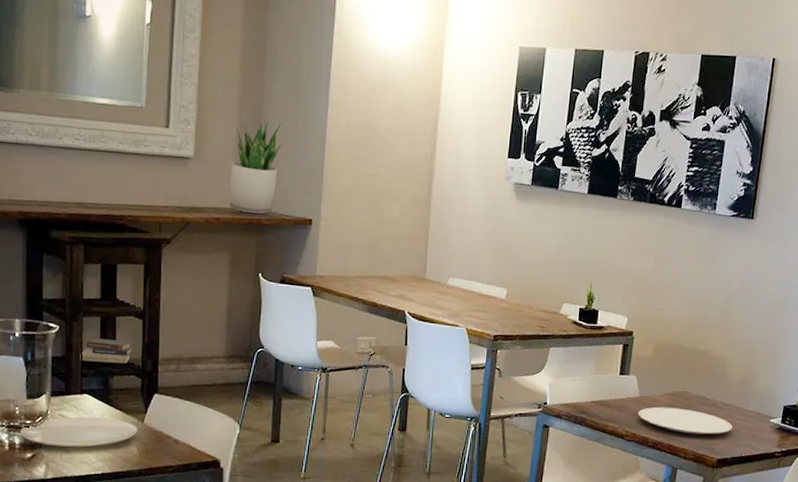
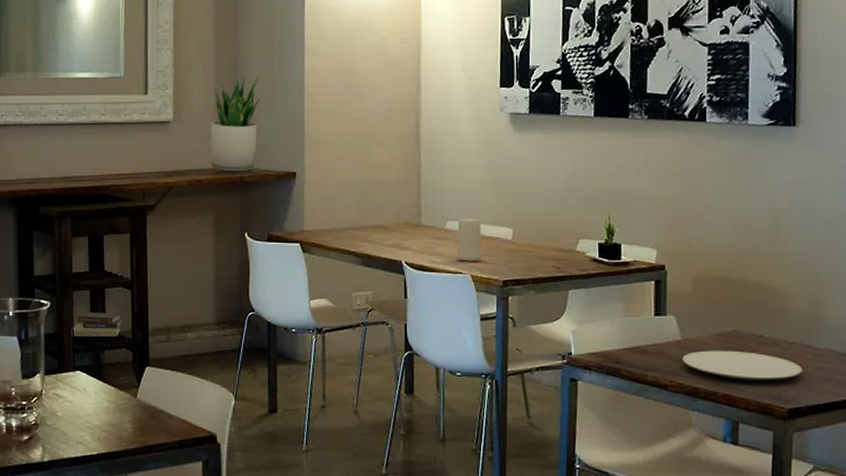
plate: present [21,416,137,447] -> none [17,395,131,427]
candle: none [455,275,480,317] -> present [456,217,482,262]

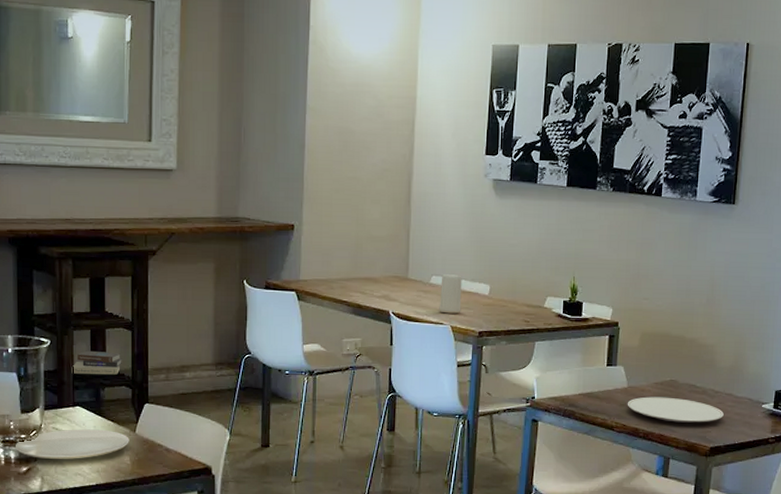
plate: none [17,395,131,427] -> present [16,429,129,459]
planter: present [210,76,260,172] -> none [213,130,262,222]

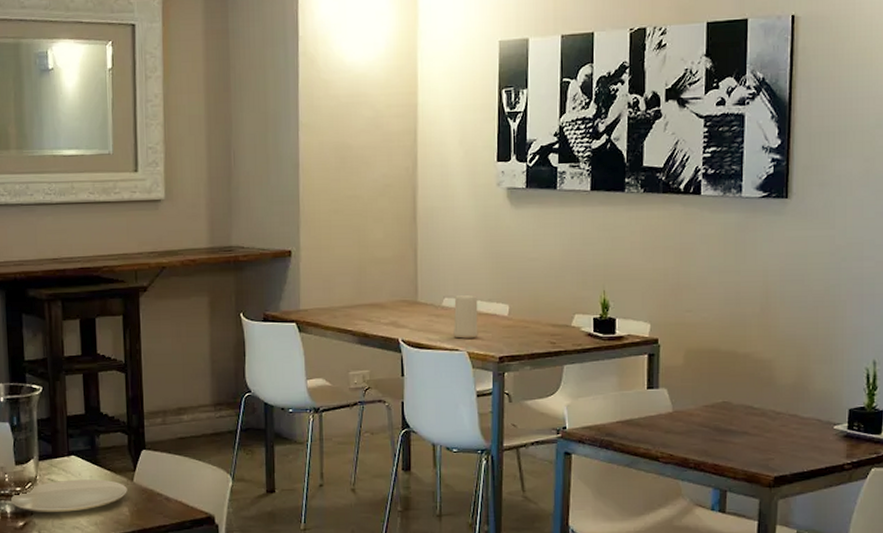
books: present [71,350,122,375] -> none [65,396,116,421]
plate: present [627,396,724,423] -> none [673,421,788,450]

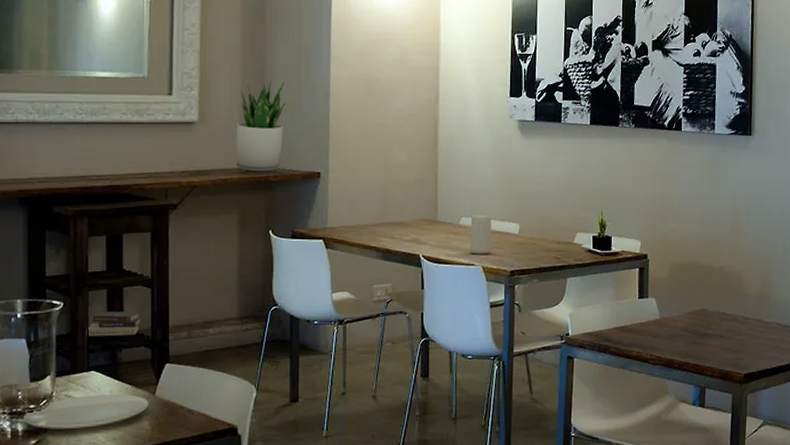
books: none [65,396,116,421] -> present [86,311,141,336]
planter: none [203,152,253,252] -> present [236,80,286,172]

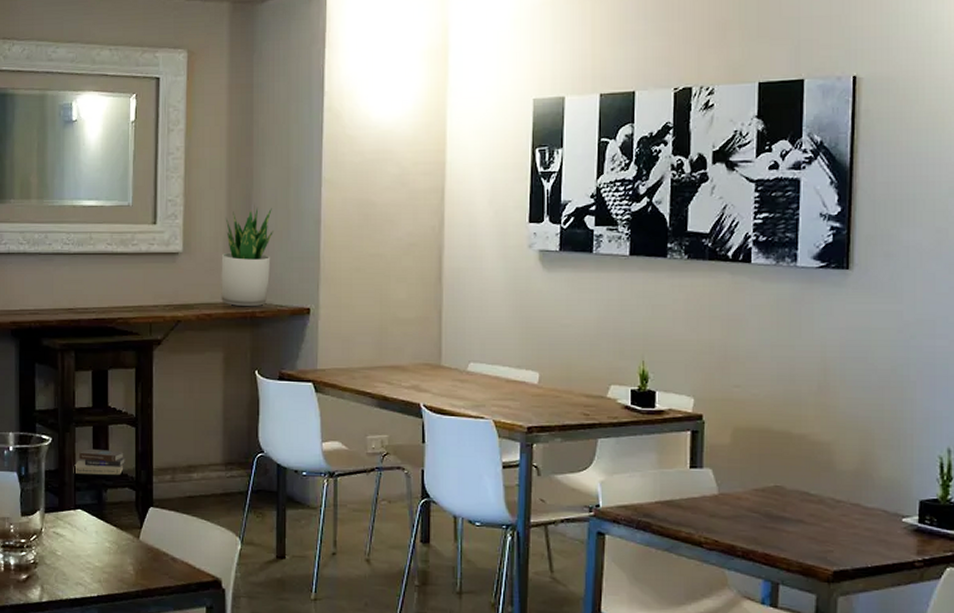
plate: present [24,394,149,430] -> none [16,534,133,567]
candle: present [469,214,492,254] -> none [479,359,506,406]

